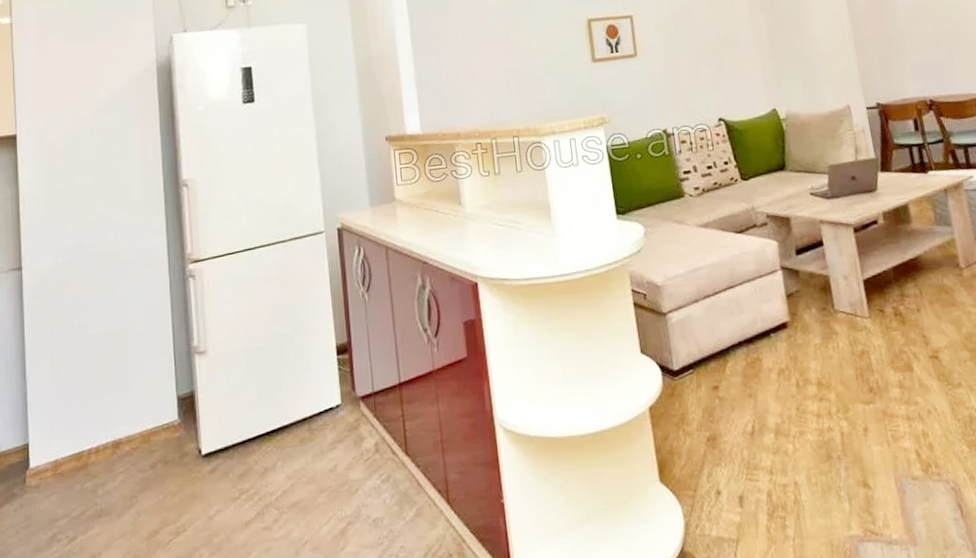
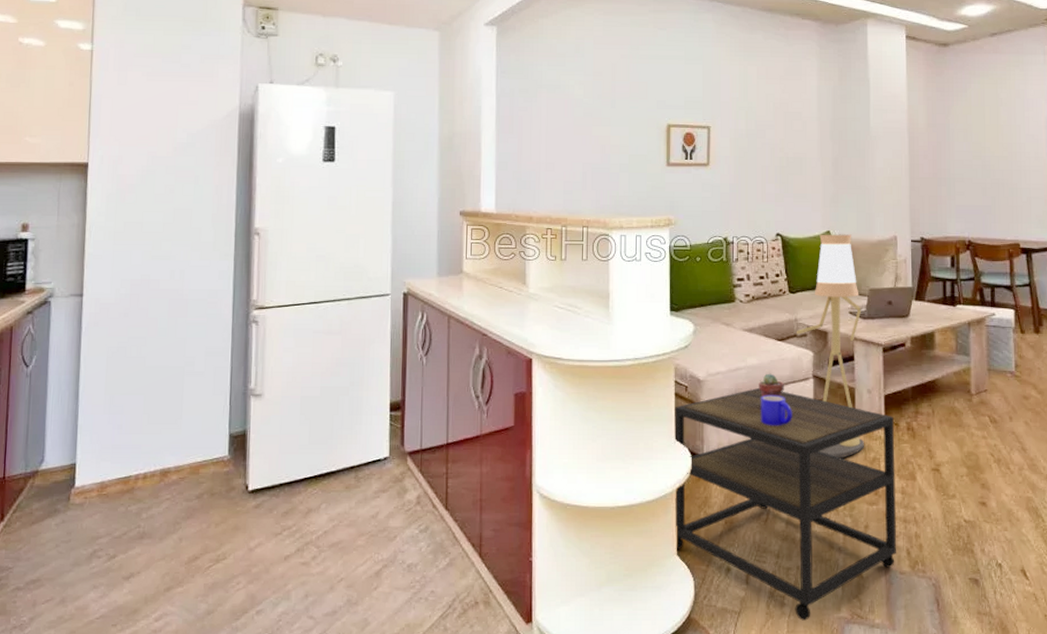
side table: none [635,287,905,544] -> present [674,388,897,621]
potted succulent: none [722,269,751,296] -> present [759,373,784,397]
mug: none [727,292,765,328] -> present [761,394,792,426]
floor lamp: none [756,109,849,356] -> present [797,234,864,459]

